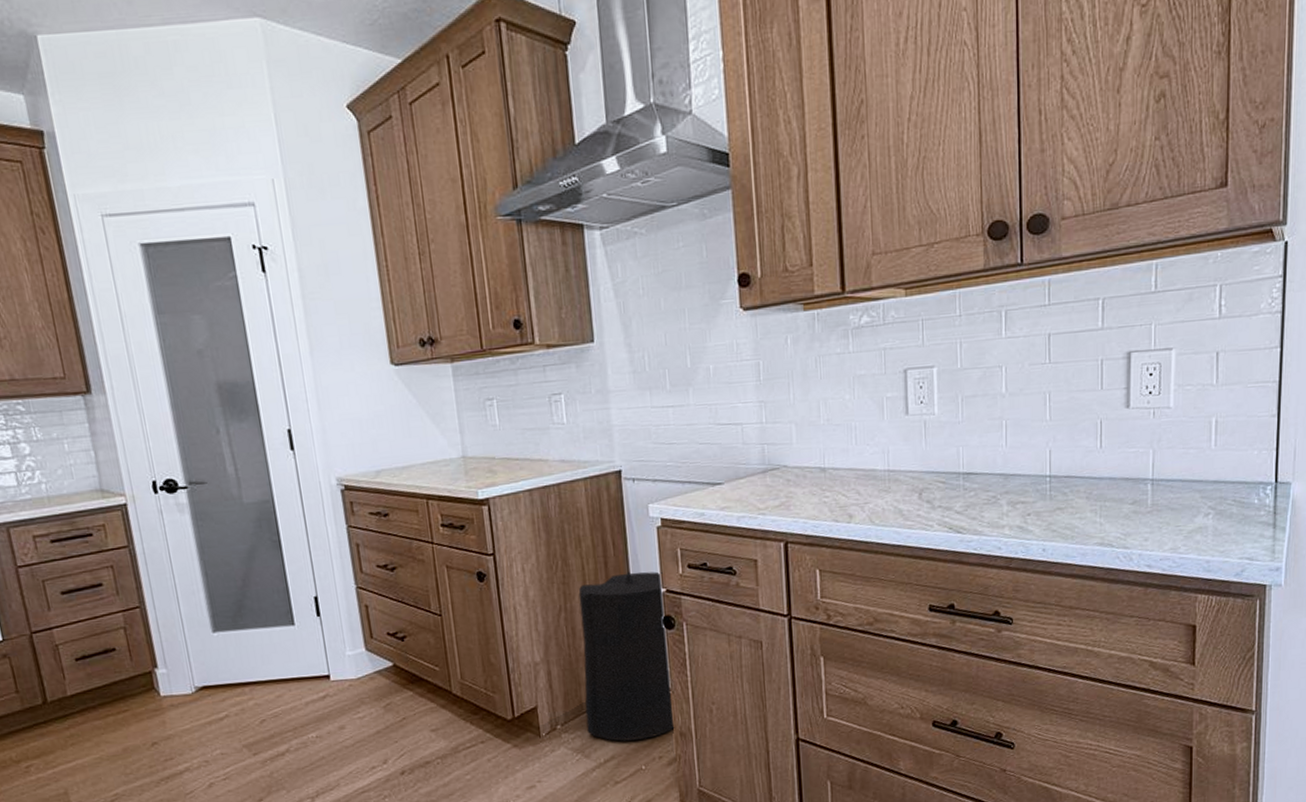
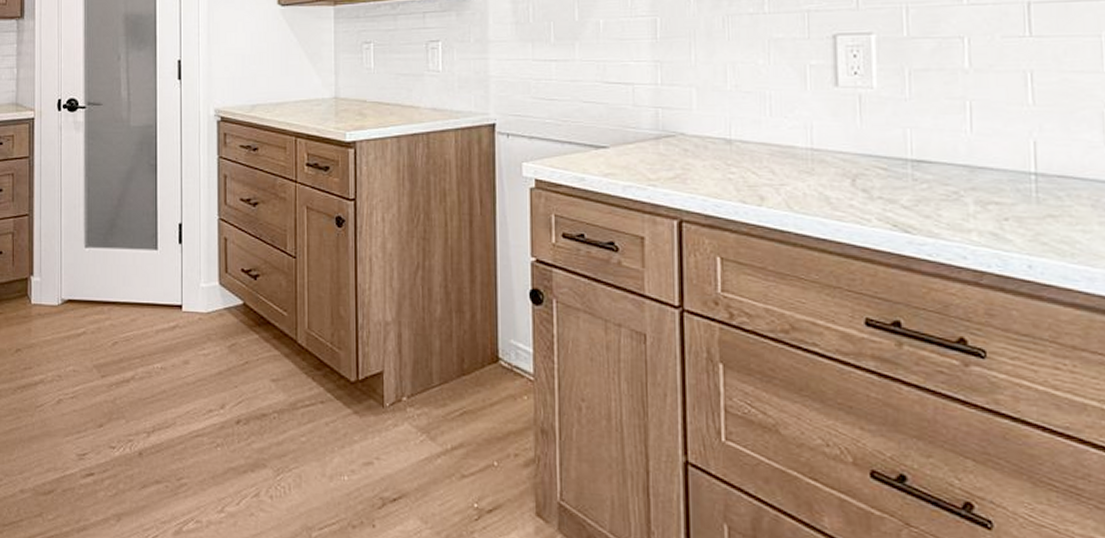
trash can: present [578,571,675,741] -> none [435,234,535,430]

